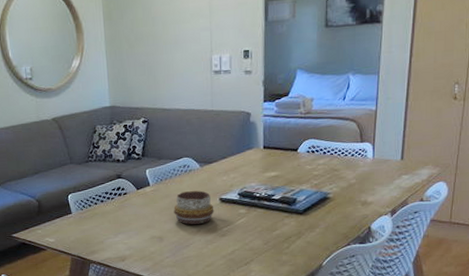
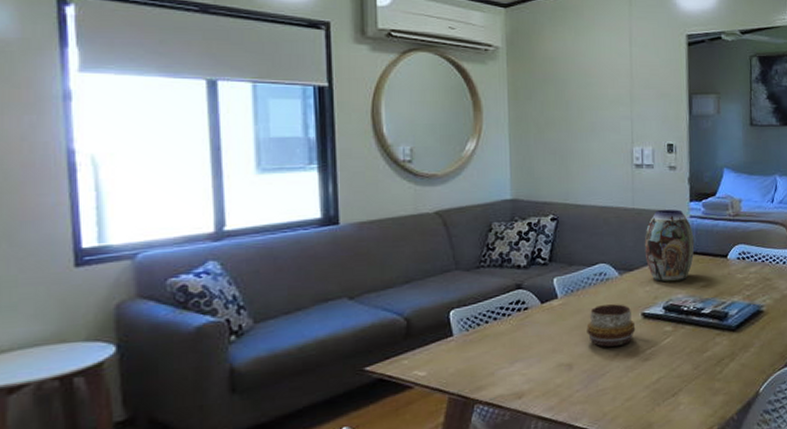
vase: none [222,110,267,173] -> present [644,209,695,283]

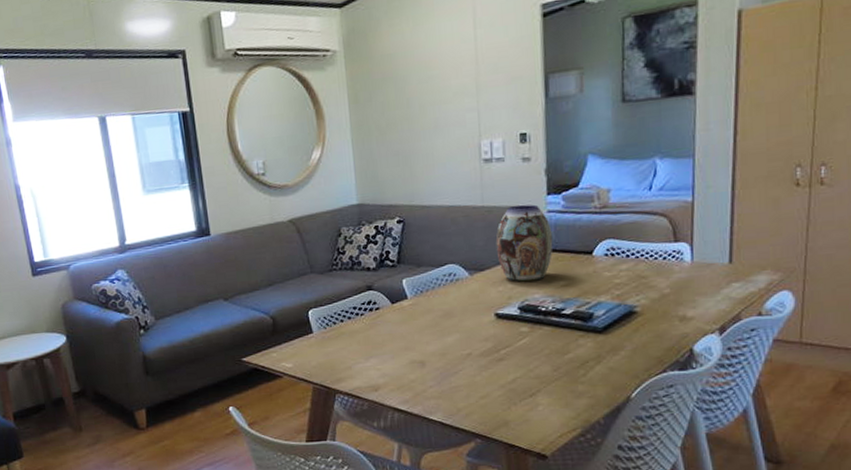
decorative bowl: present [586,304,636,348] -> none [437,304,489,347]

